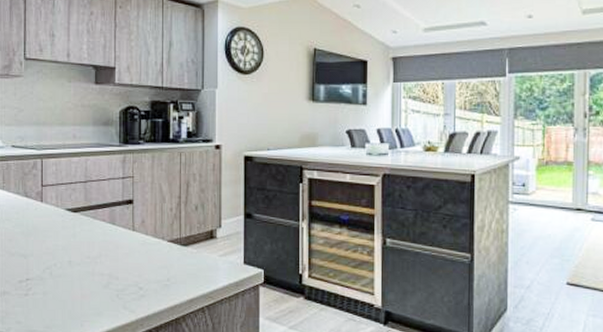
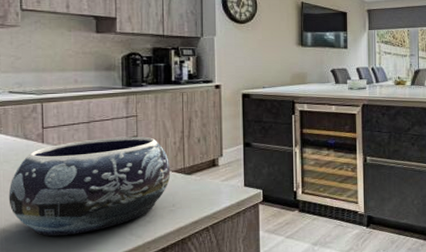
decorative bowl: none [9,199,166,303] -> present [8,136,171,237]

